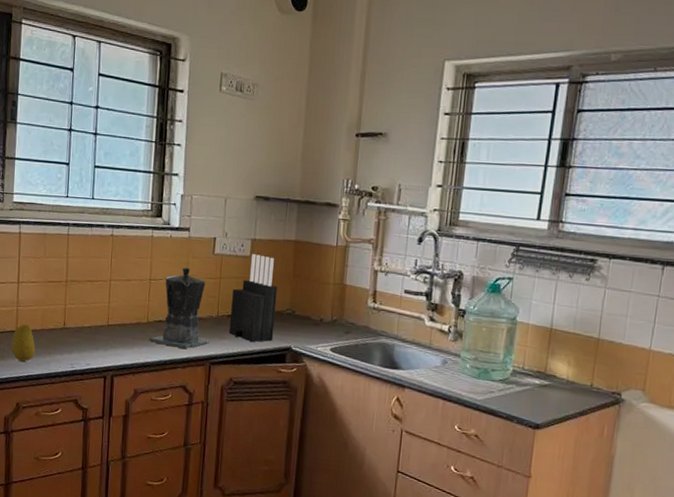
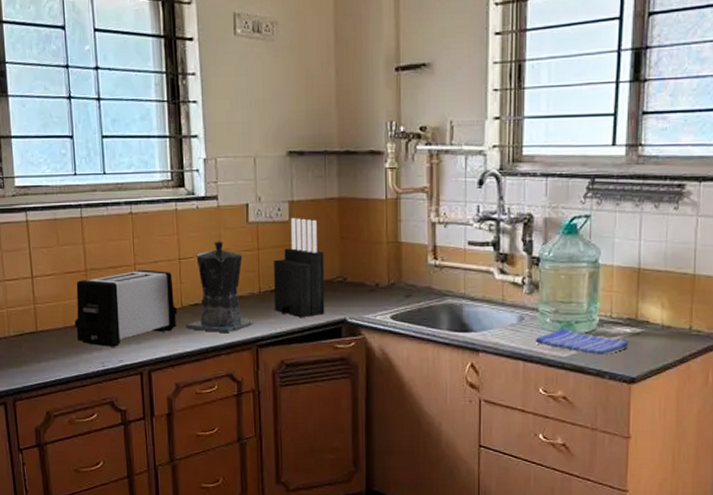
fruit: present [11,324,36,362] -> none [33,324,61,365]
toaster: none [51,285,143,351] -> present [74,269,177,347]
dish towel: none [455,374,537,402] -> present [535,328,629,356]

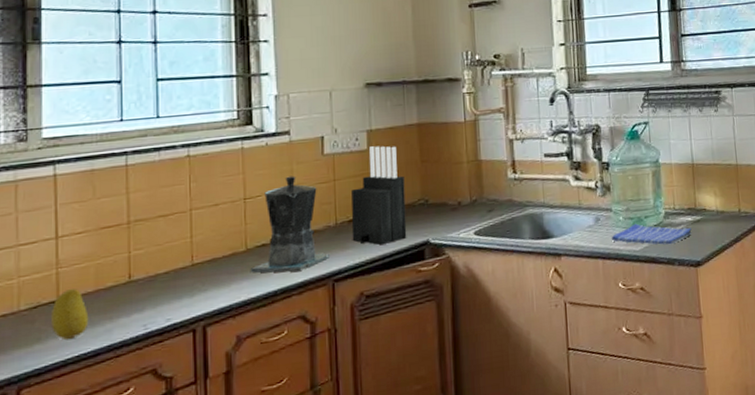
fruit: none [33,324,61,365] -> present [51,289,89,340]
toaster: present [74,269,177,347] -> none [110,213,240,307]

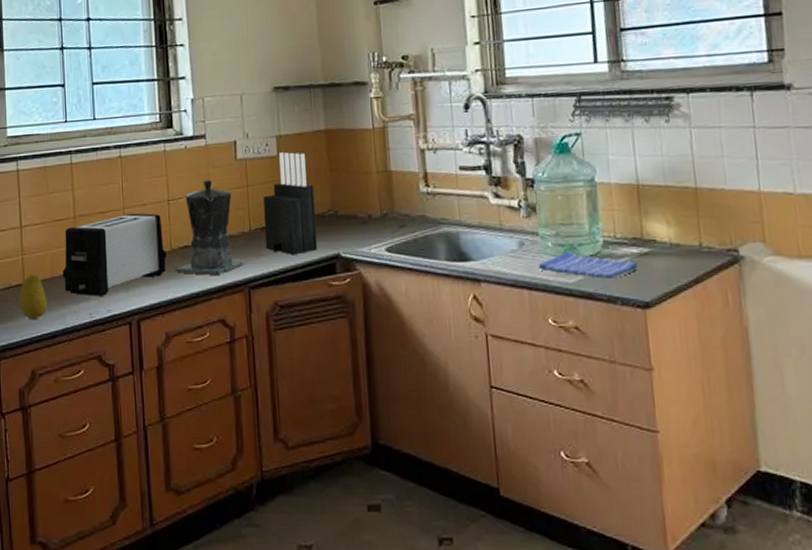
toaster: none [110,213,240,307] -> present [62,213,167,296]

